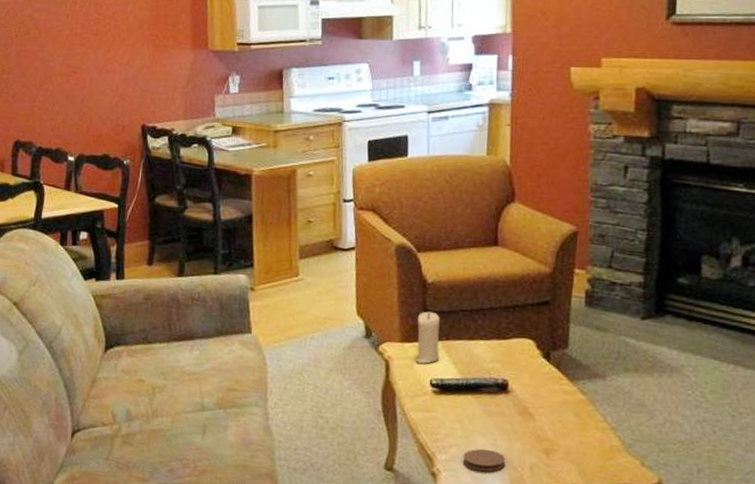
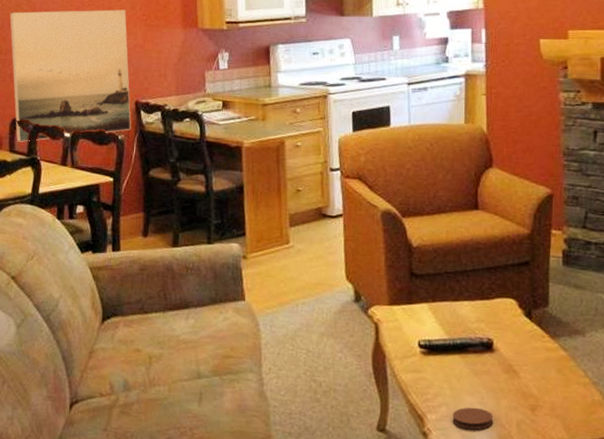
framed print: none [12,28,137,165] -> present [9,9,131,142]
candle: present [415,311,440,364] -> none [403,274,427,326]

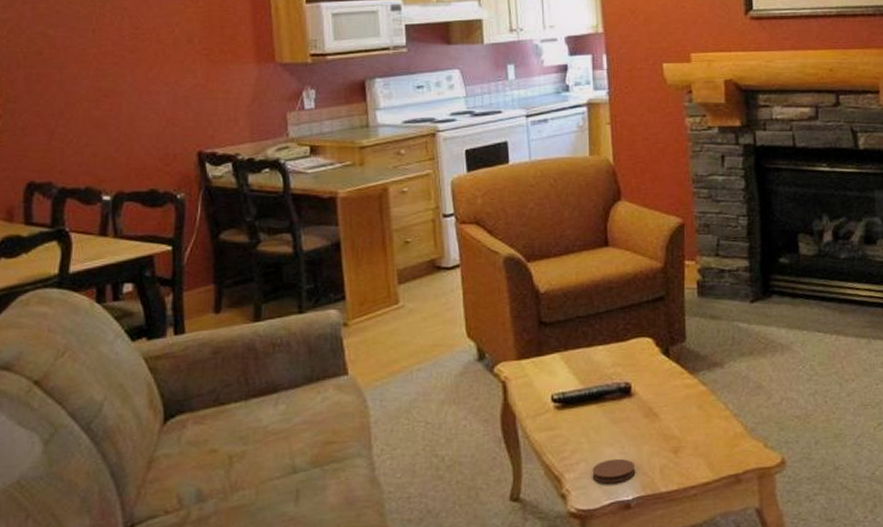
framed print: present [9,9,131,142] -> none [18,43,193,211]

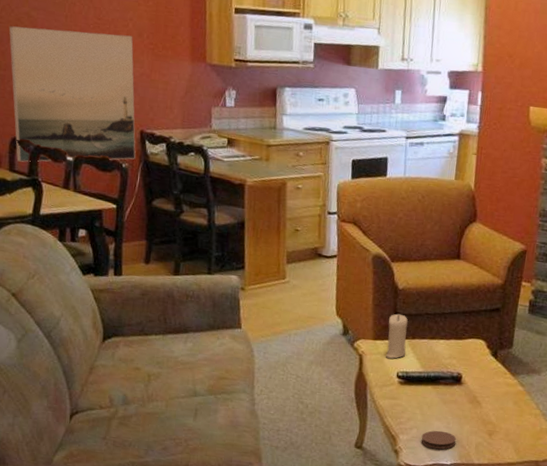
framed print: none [18,43,193,211] -> present [8,26,136,162]
candle: none [533,322,559,380] -> present [385,313,408,359]

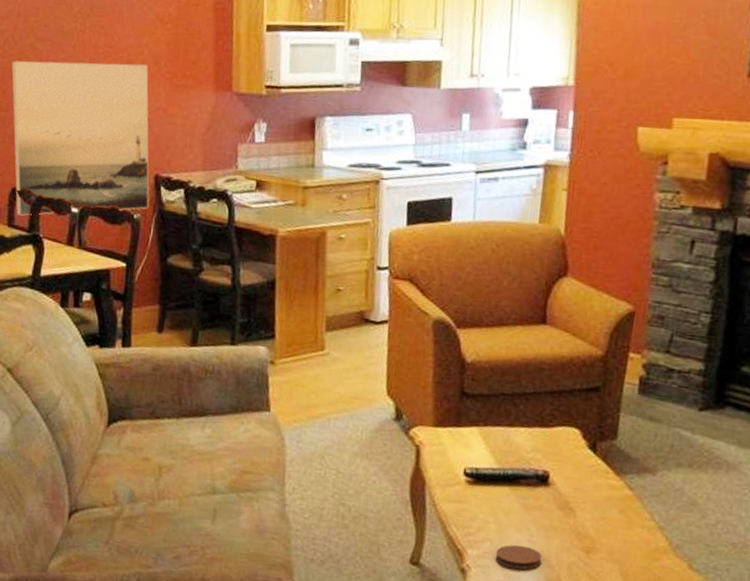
candle: present [385,313,408,359] -> none [449,393,478,451]

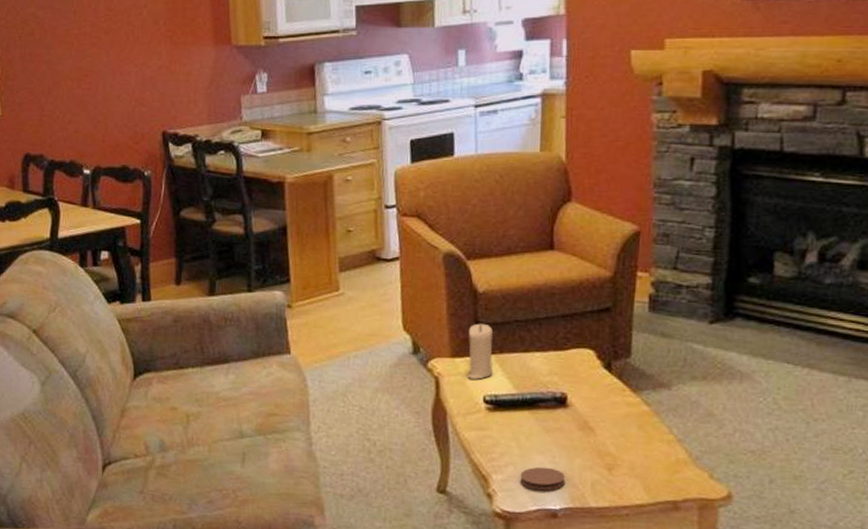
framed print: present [11,61,149,216] -> none [15,25,158,181]
candle: none [449,393,478,451] -> present [467,323,493,380]

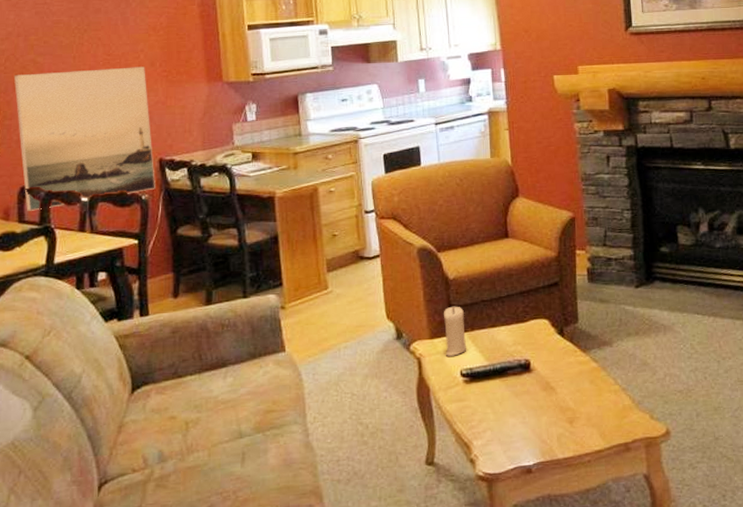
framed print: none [15,25,158,181] -> present [13,66,155,211]
coaster: present [520,466,566,491] -> none [497,427,536,450]

